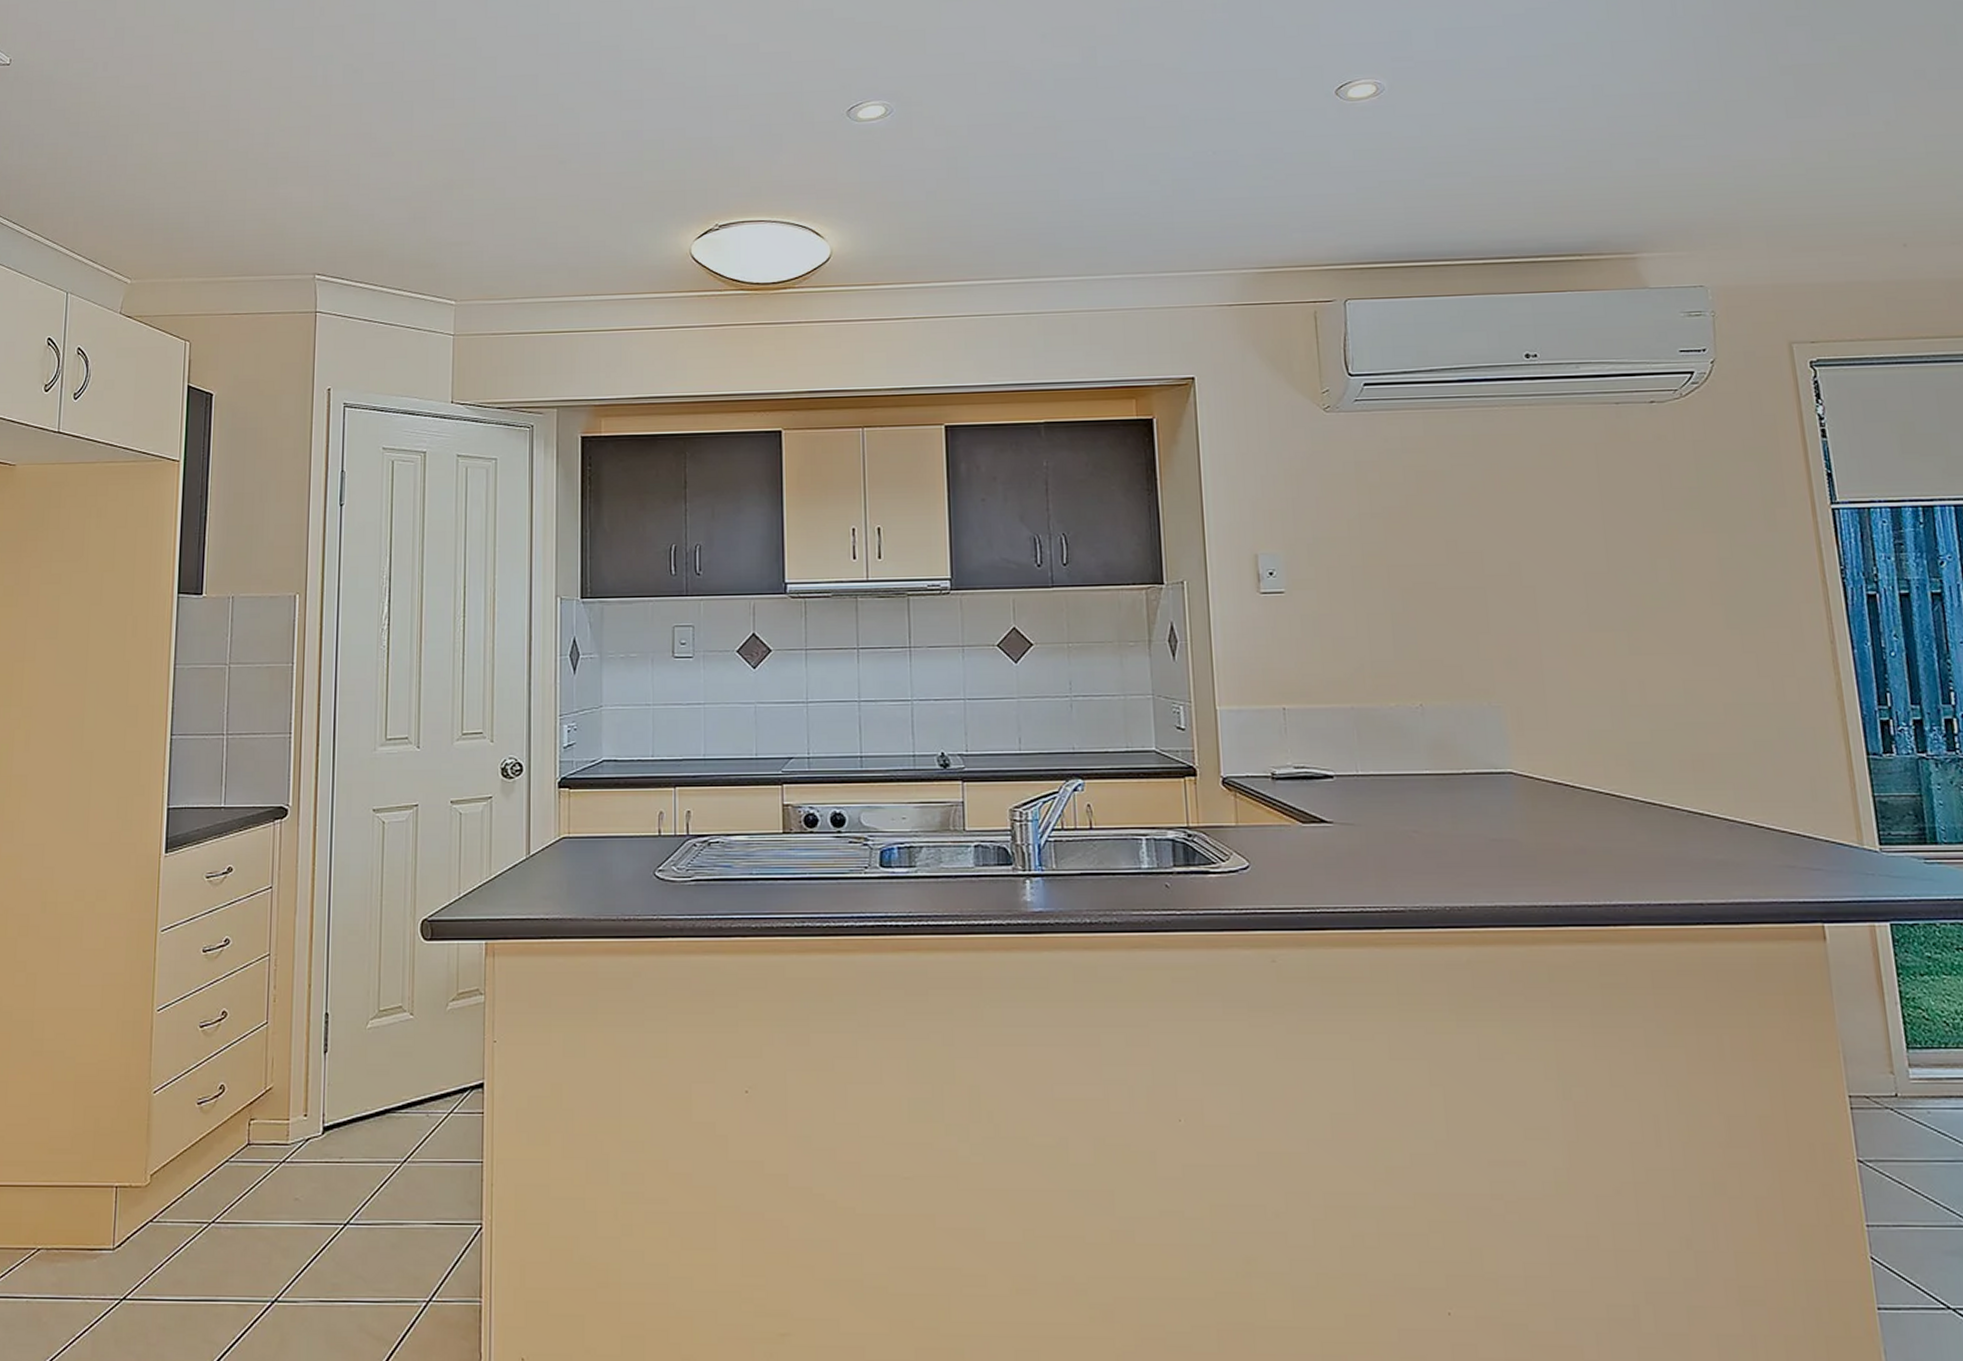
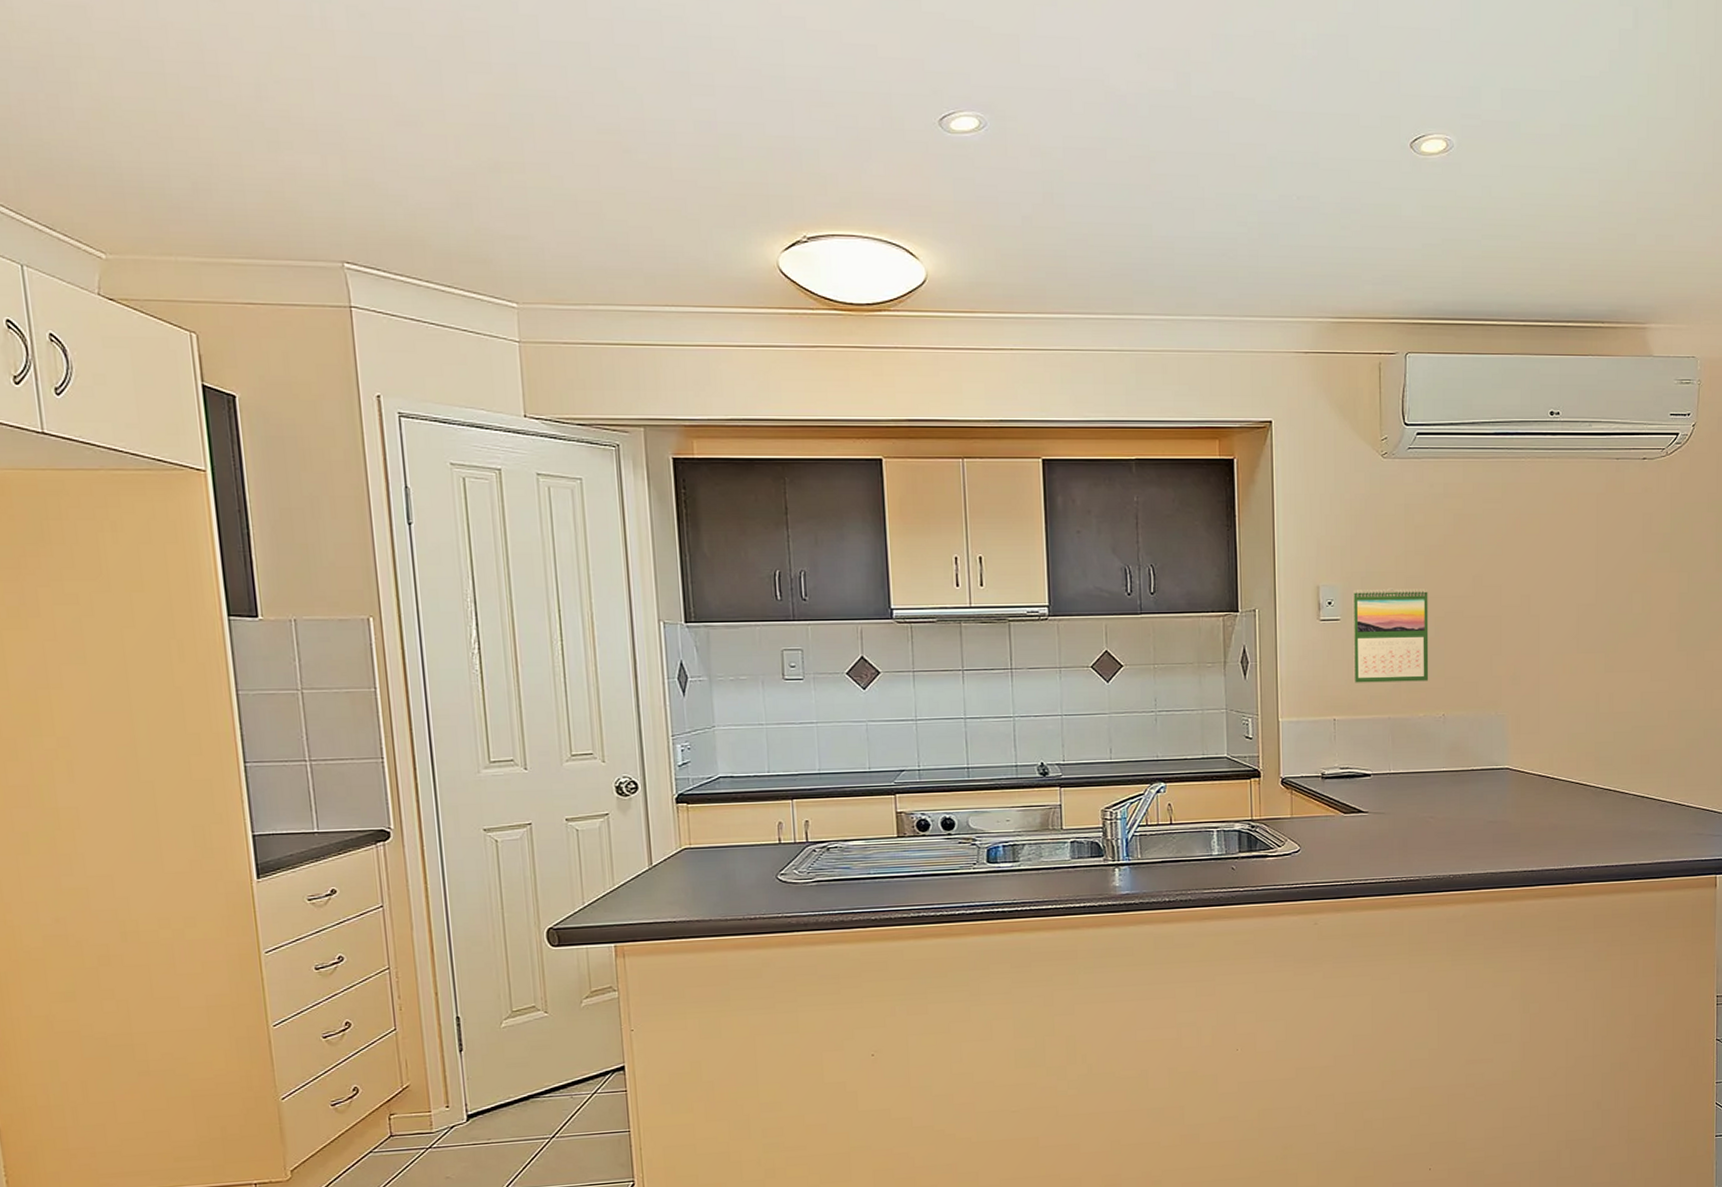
calendar: none [1298,555,1399,666] -> present [1352,588,1429,683]

